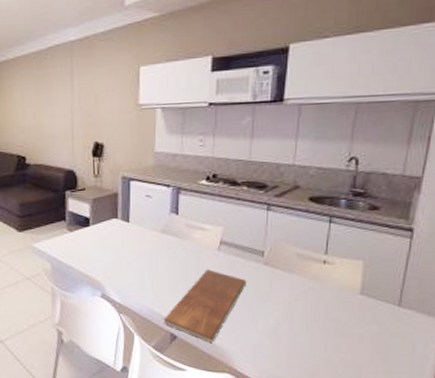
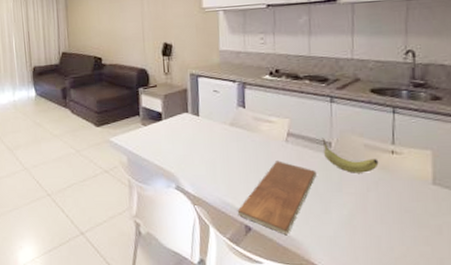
fruit: none [255,246,310,283] -> present [322,138,379,173]

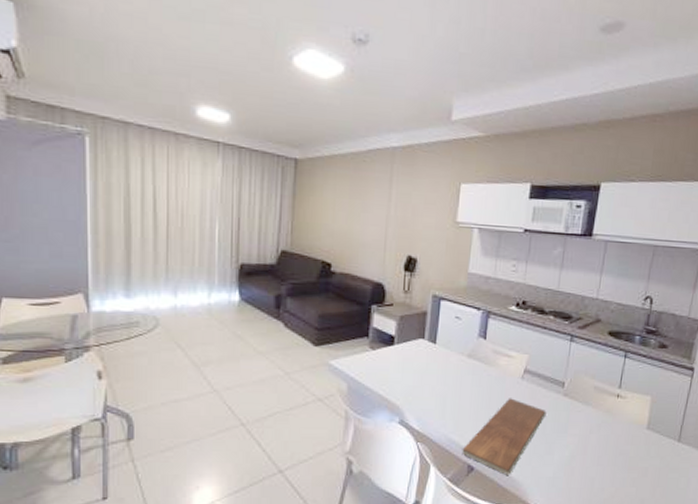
fruit: present [322,138,379,173] -> none [556,377,605,415]

